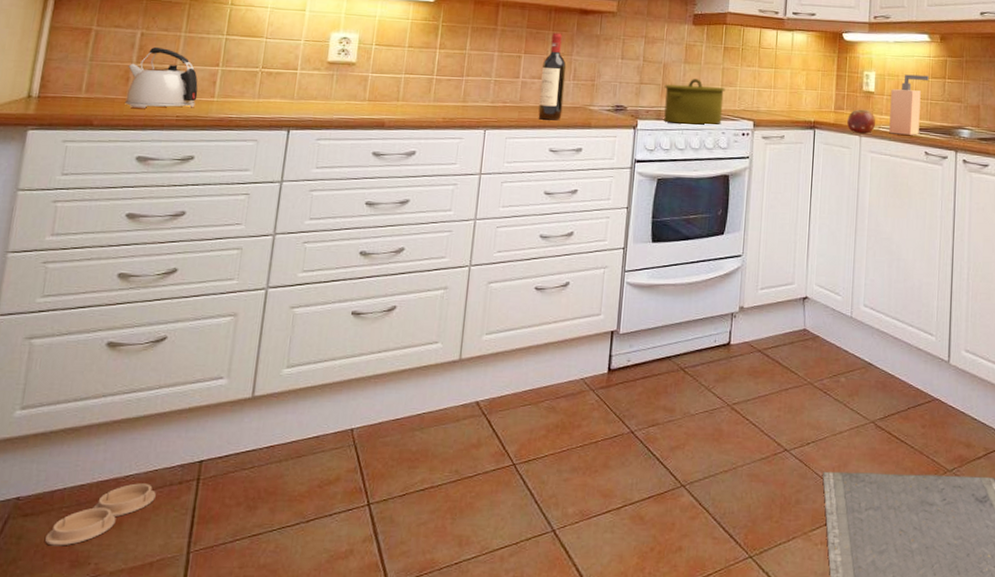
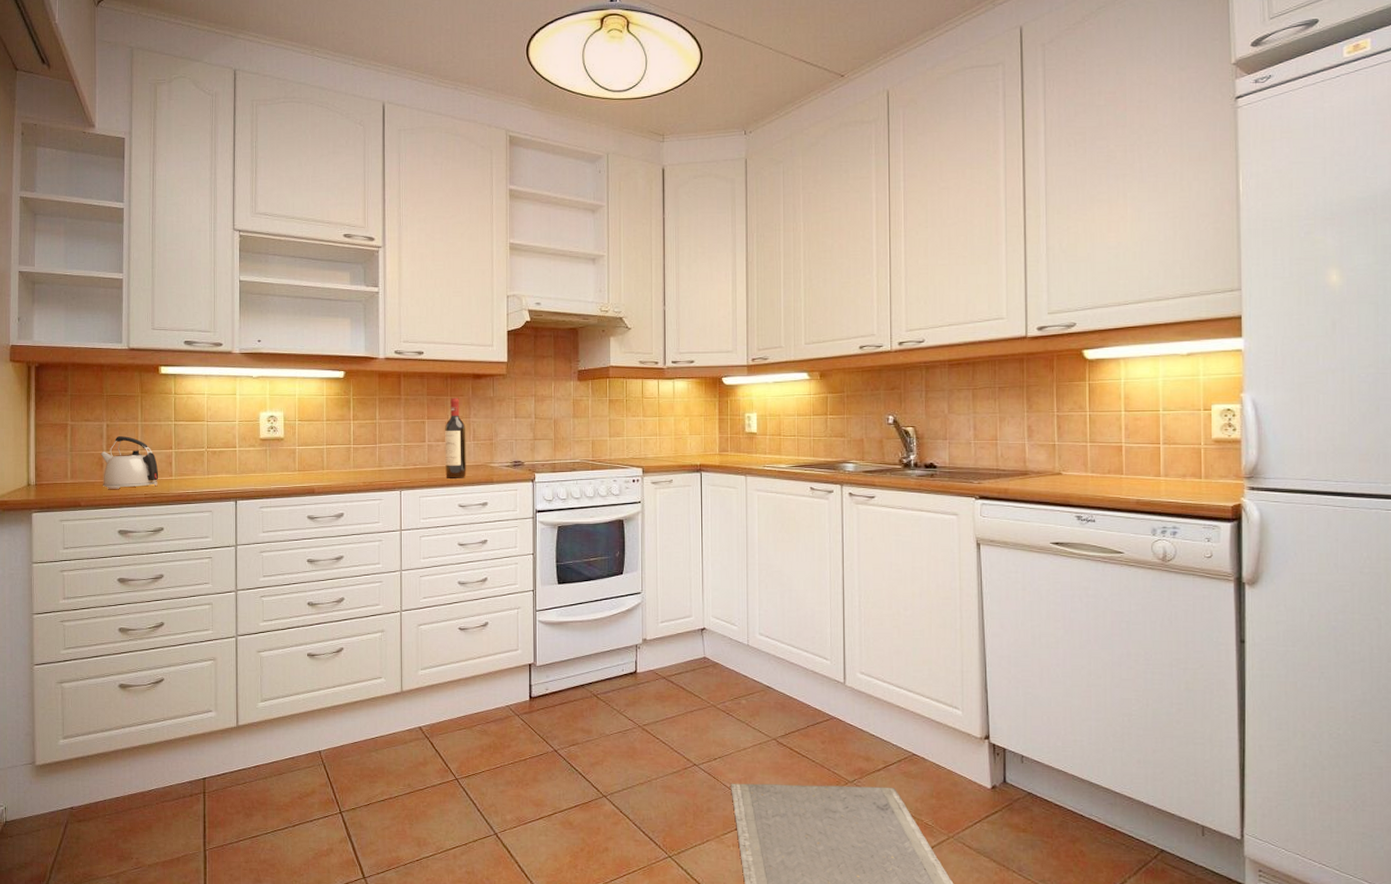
pet bowl: present [45,483,156,546] -> none [97,796,174,845]
cooking pot: present [664,79,725,125] -> none [556,432,613,474]
fruit: present [847,109,876,134] -> none [732,450,761,473]
soap dispenser: present [889,74,929,135] -> none [773,413,810,472]

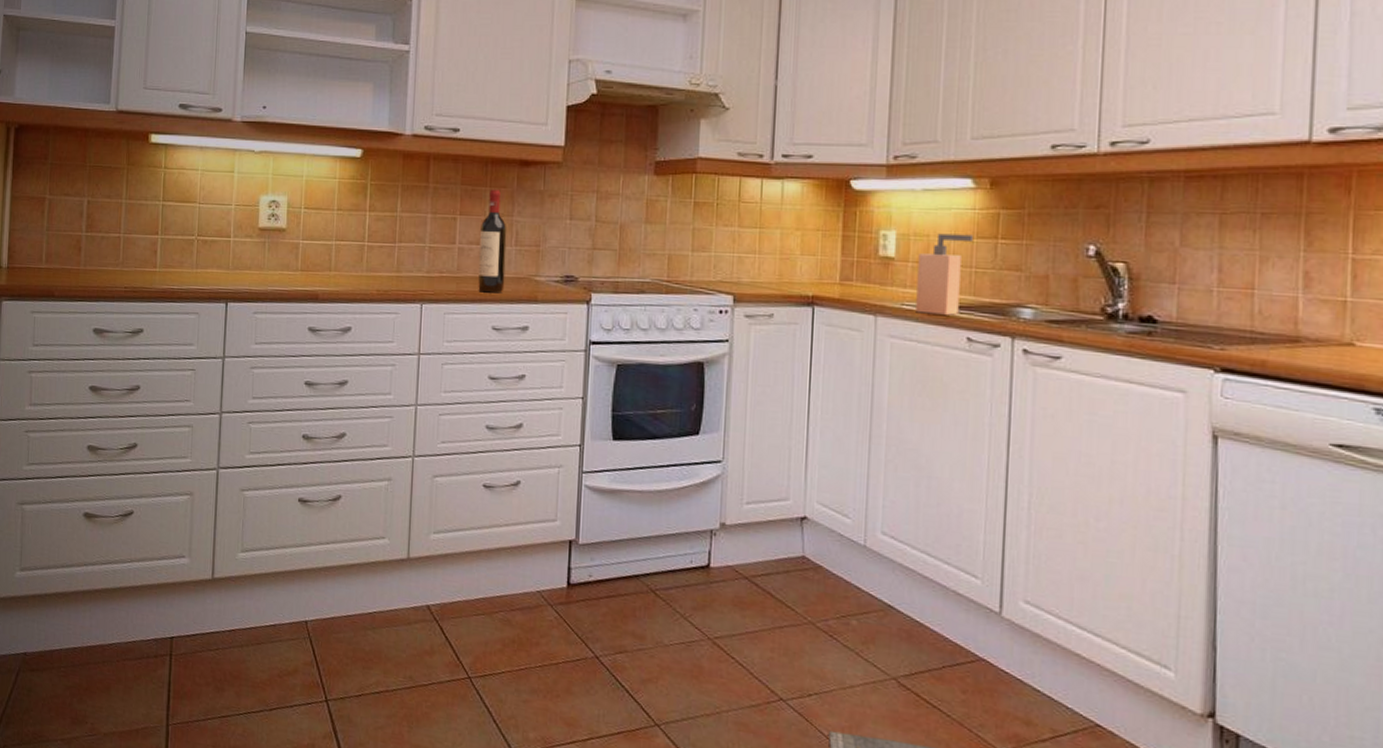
kettle: present [100,435,159,489] -> none [79,214,142,279]
soap dispenser: none [773,413,810,472] -> present [916,233,973,315]

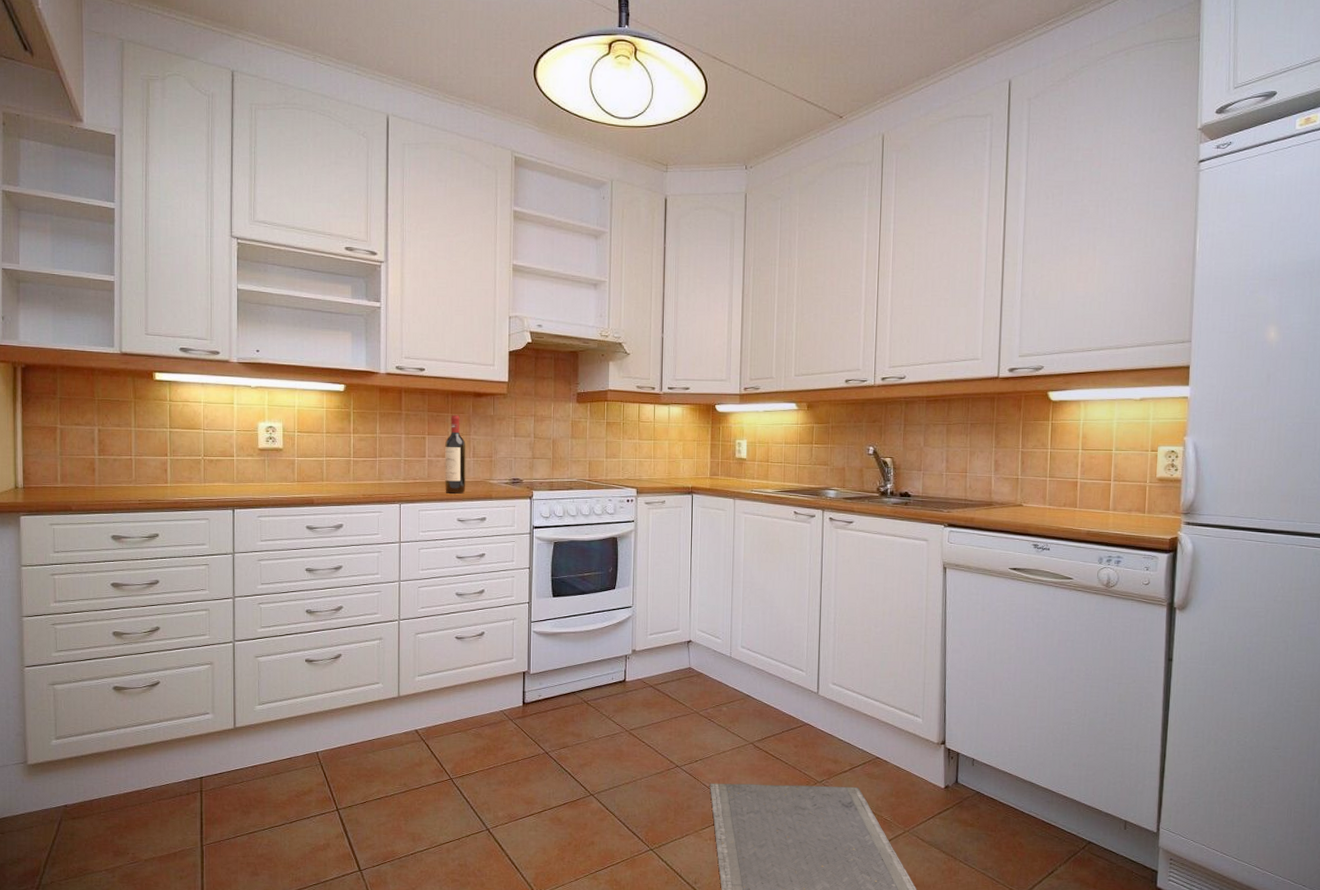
soap dispenser: present [916,233,973,315] -> none [761,441,797,497]

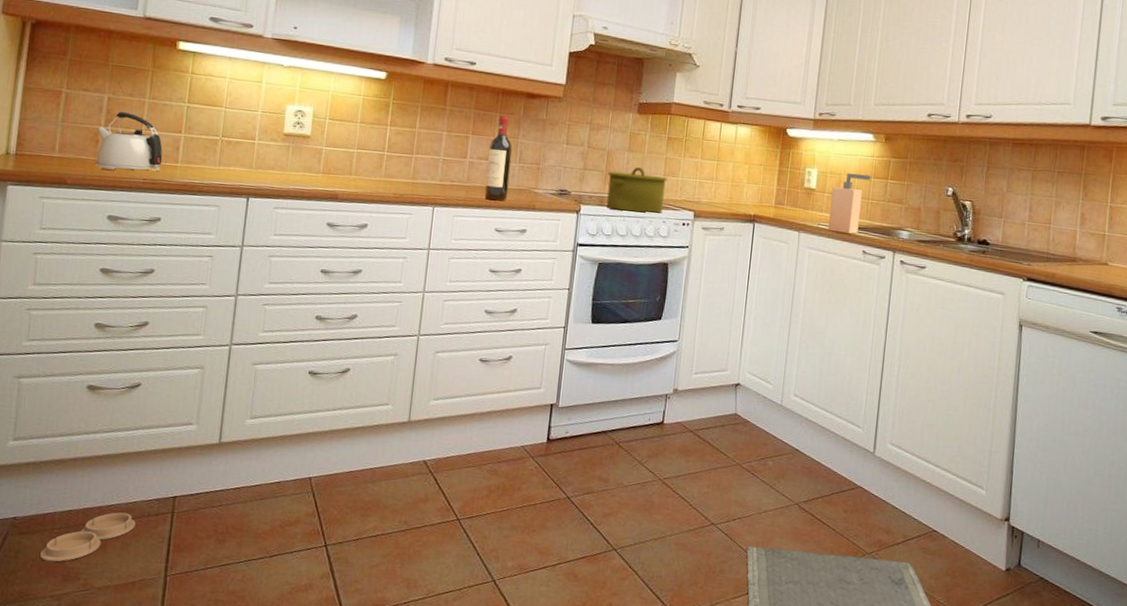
kettle: none [92,440,154,494] -> present [95,111,163,172]
pet bowl: none [92,794,170,841] -> present [40,512,136,562]
cooking pot: none [554,452,610,494] -> present [606,167,668,214]
soap dispenser: none [761,441,797,497] -> present [828,173,871,234]

